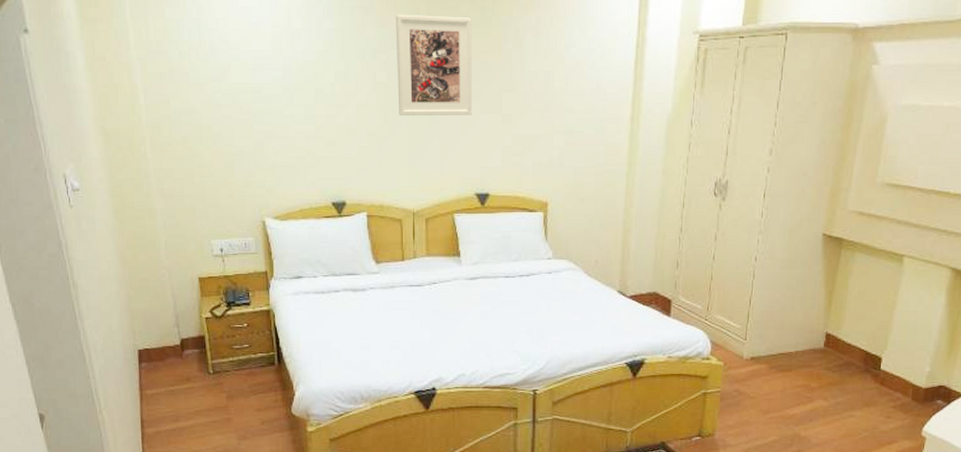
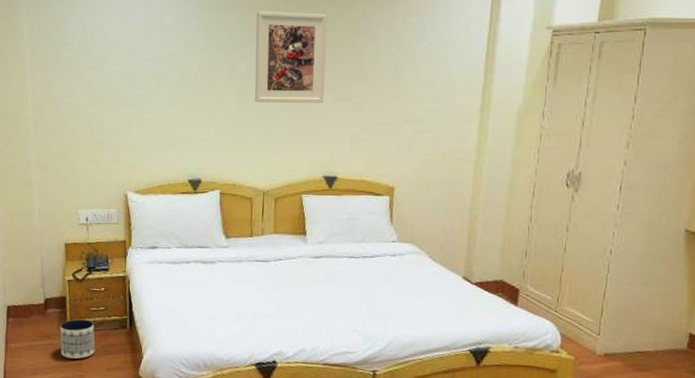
planter: none [200,358,242,402] -> present [59,319,95,359]

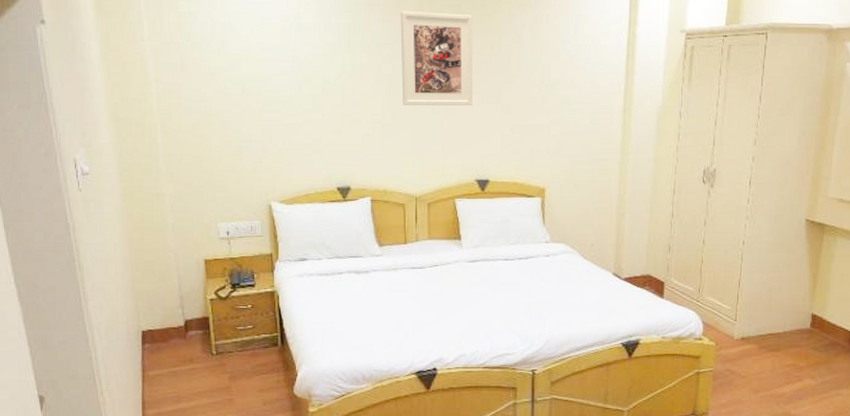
planter: present [59,319,95,359] -> none [203,339,245,383]

